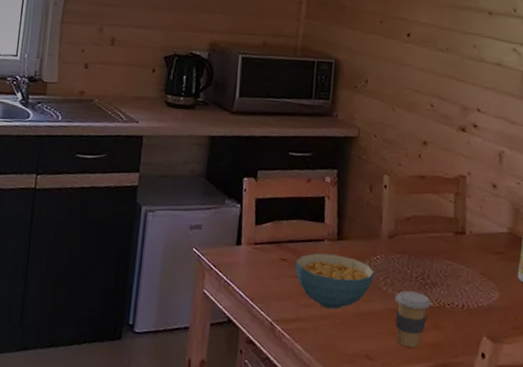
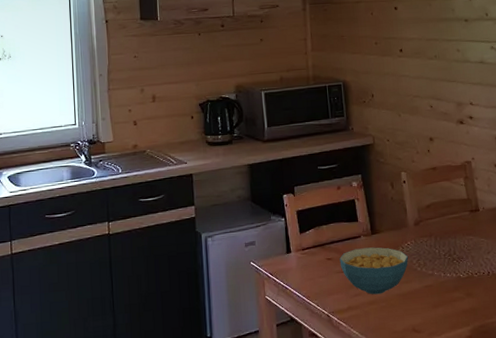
coffee cup: present [394,291,431,347] -> none [429,267,461,316]

